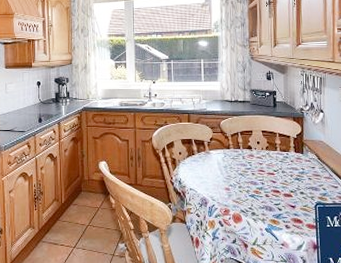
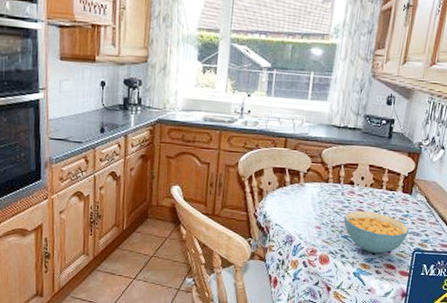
cereal bowl: none [248,171,307,209] -> present [343,210,409,254]

